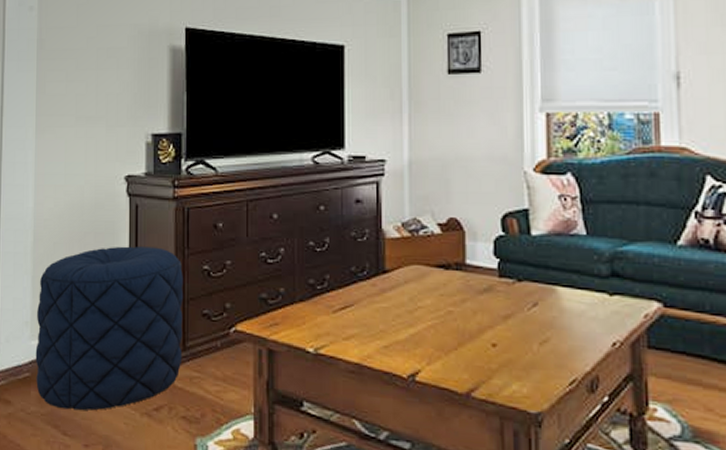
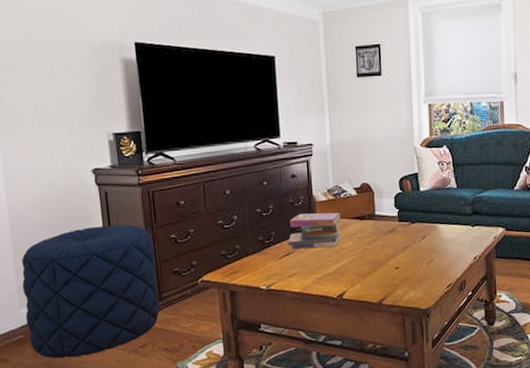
books: none [346,252,417,304] -> present [288,212,341,249]

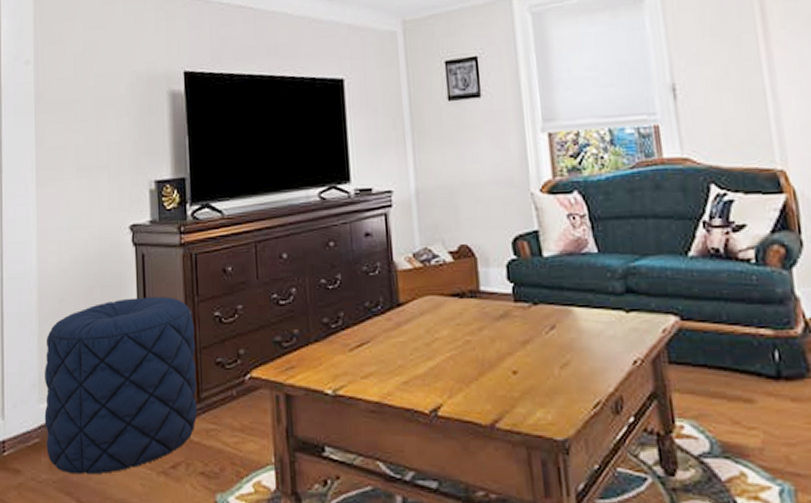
books: present [288,212,341,249] -> none [361,286,433,338]

